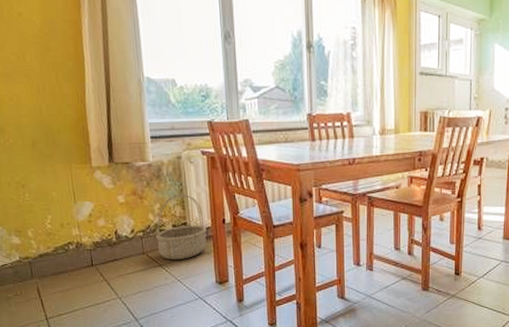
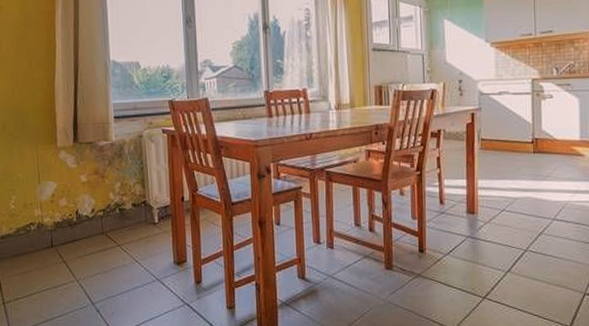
basket: present [155,194,207,261] -> none [115,172,166,241]

